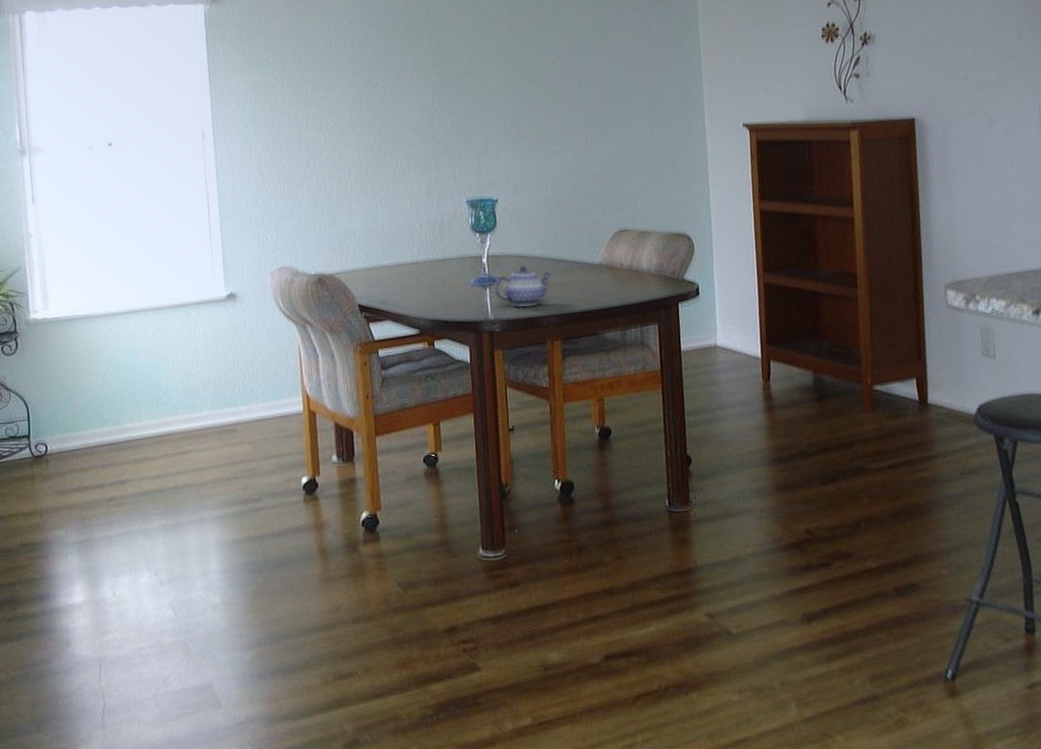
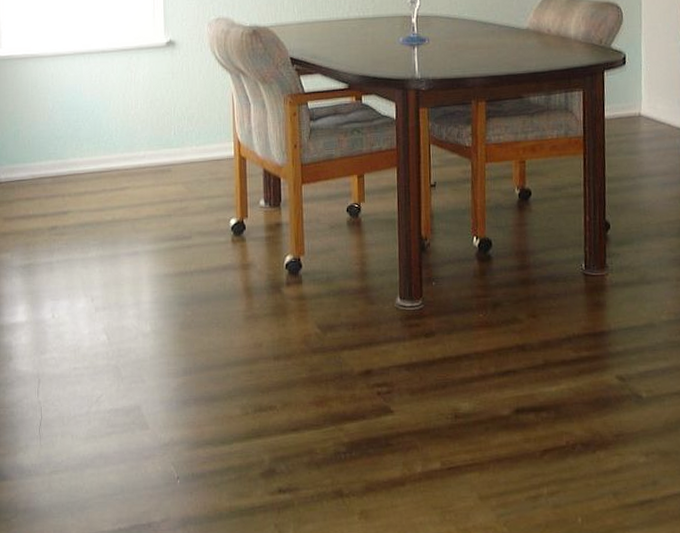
teapot: present [494,265,552,308] -> none [422,26,480,68]

